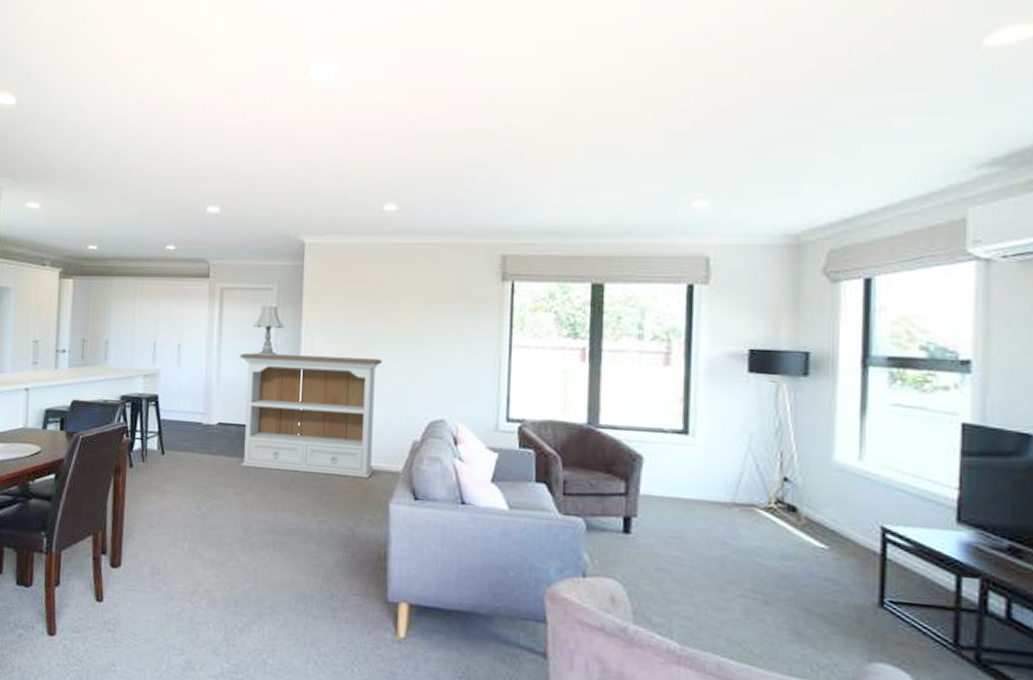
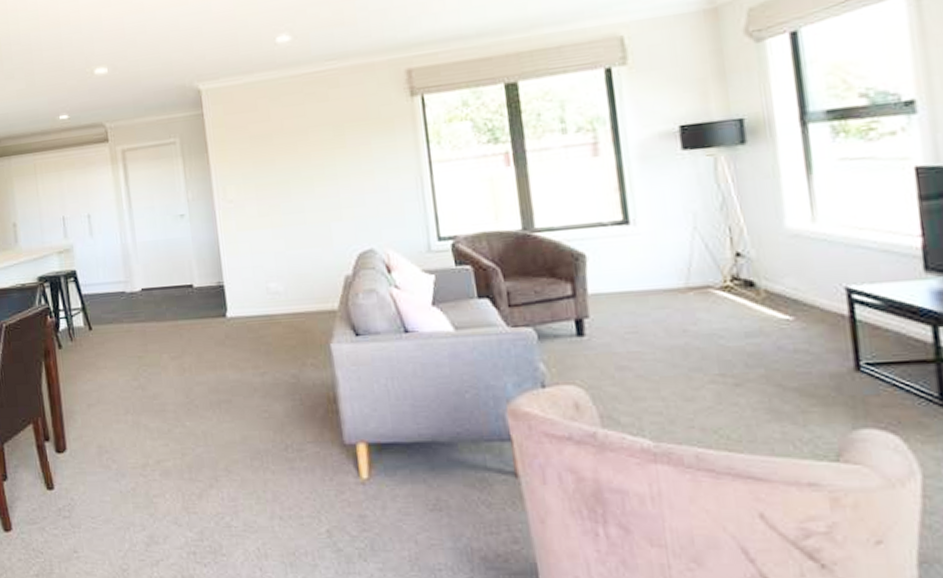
bookshelf: present [240,353,383,478] -> none [153,197,309,329]
table lamp: present [252,305,284,356] -> none [160,159,194,214]

